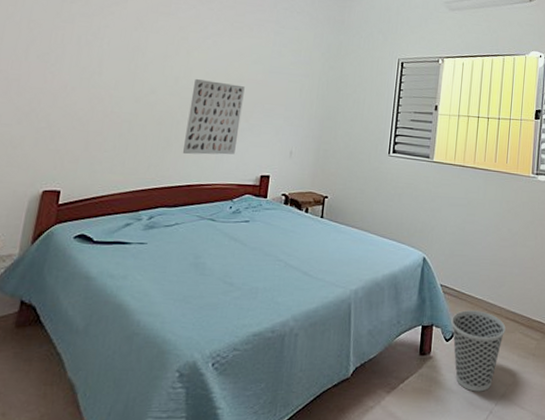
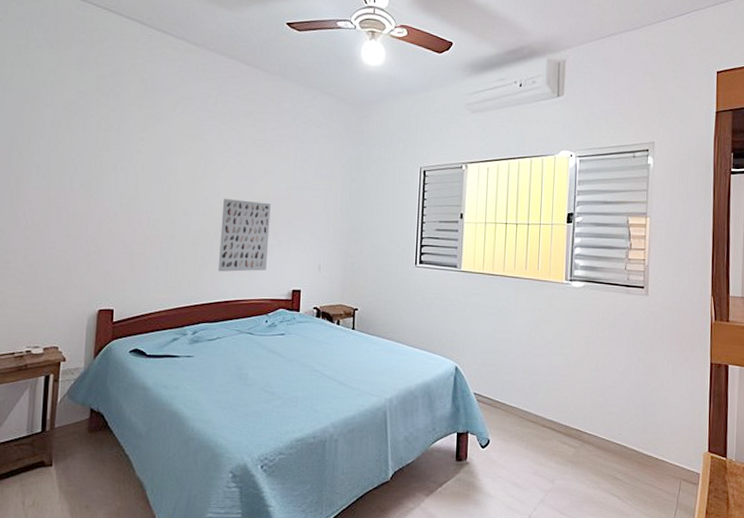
wastebasket: present [451,310,506,392] -> none [486,418,542,497]

